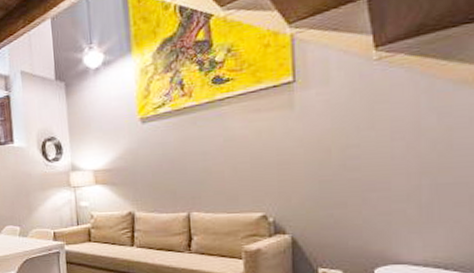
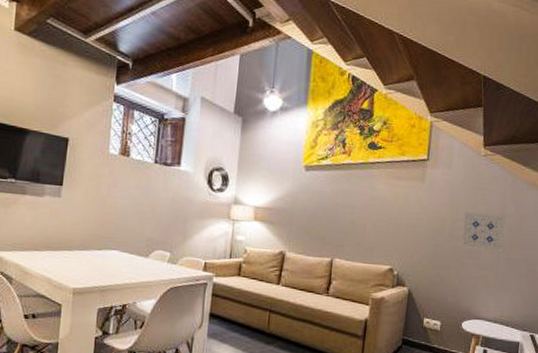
wall art: none [357,130,426,179] -> present [461,211,505,254]

